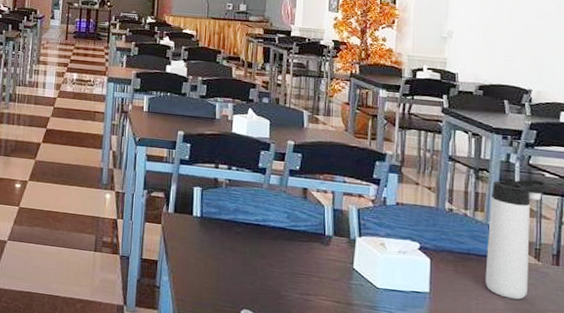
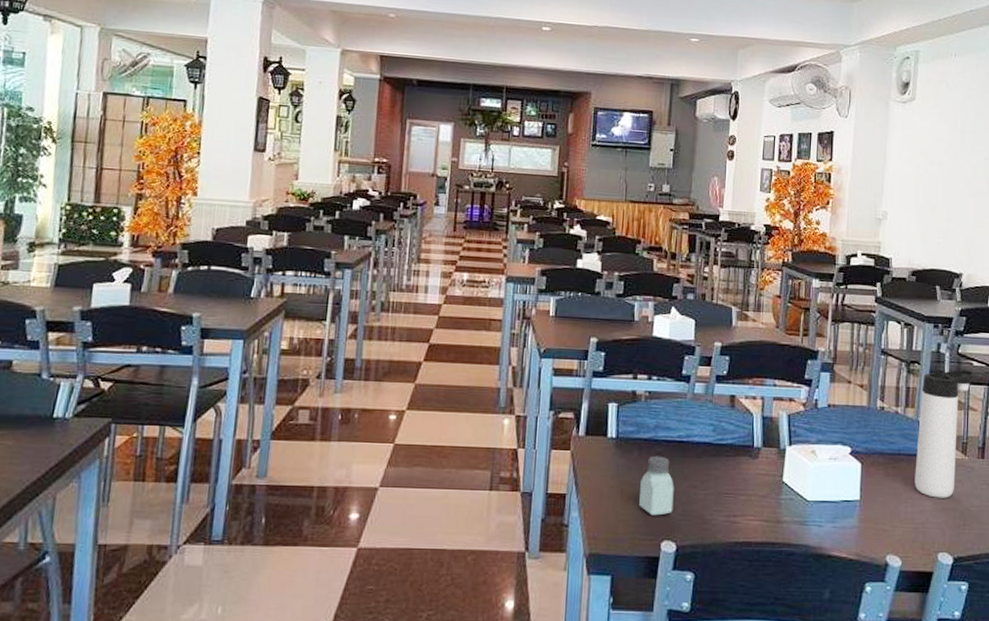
saltshaker: none [221,235,252,288] -> present [639,455,674,516]

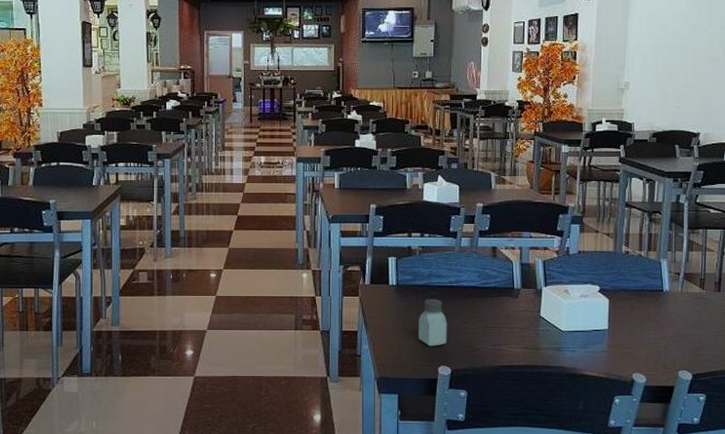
thermos bottle: present [914,369,975,498] -> none [657,217,712,326]

